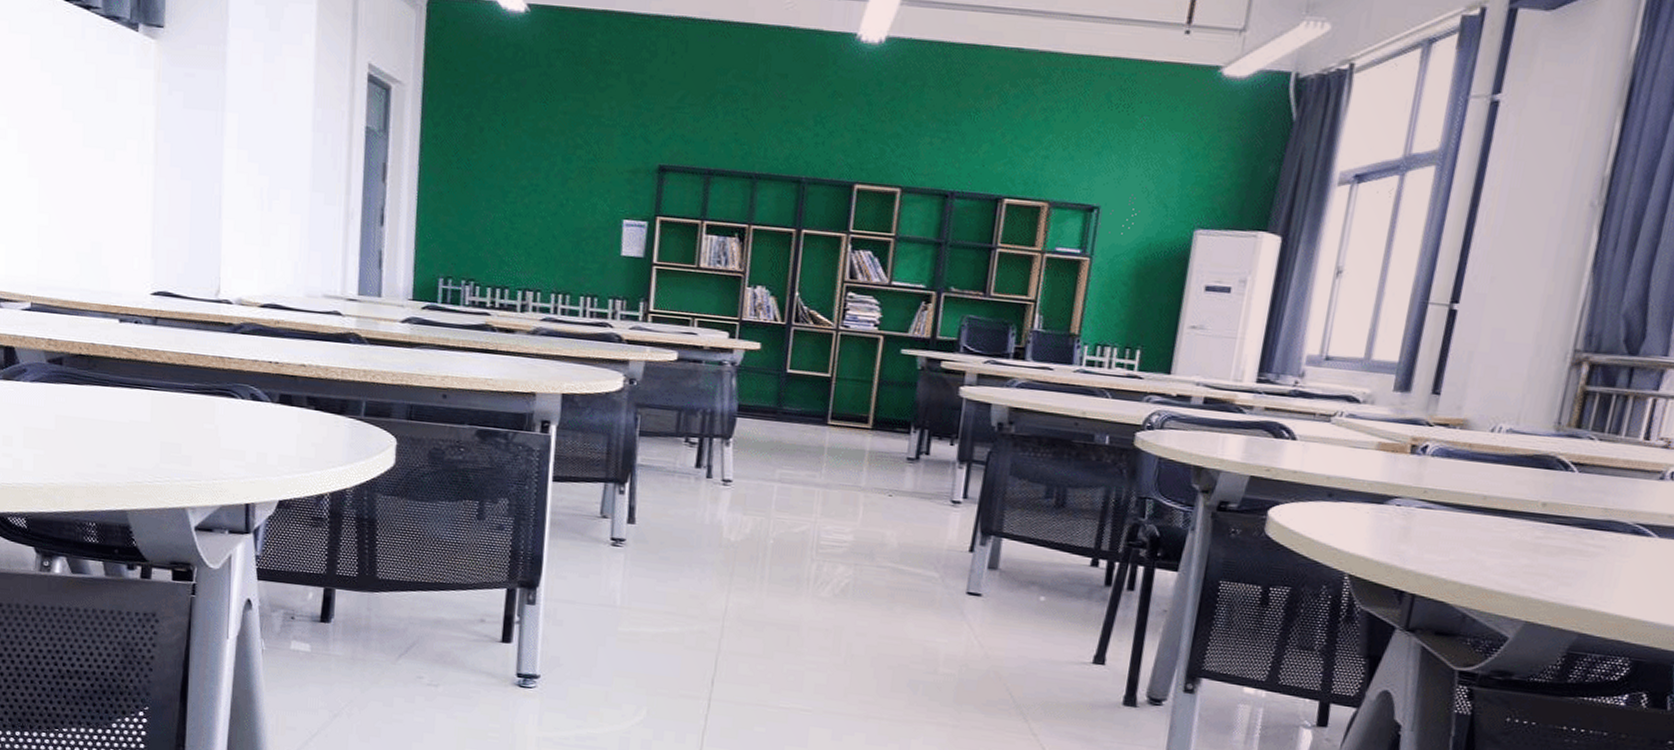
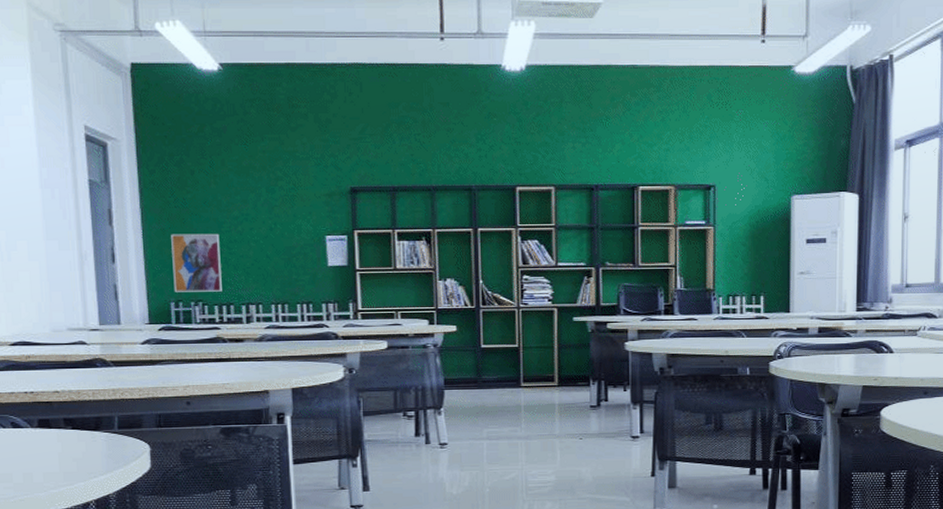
wall art: none [444,199,503,272] -> present [171,233,222,292]

